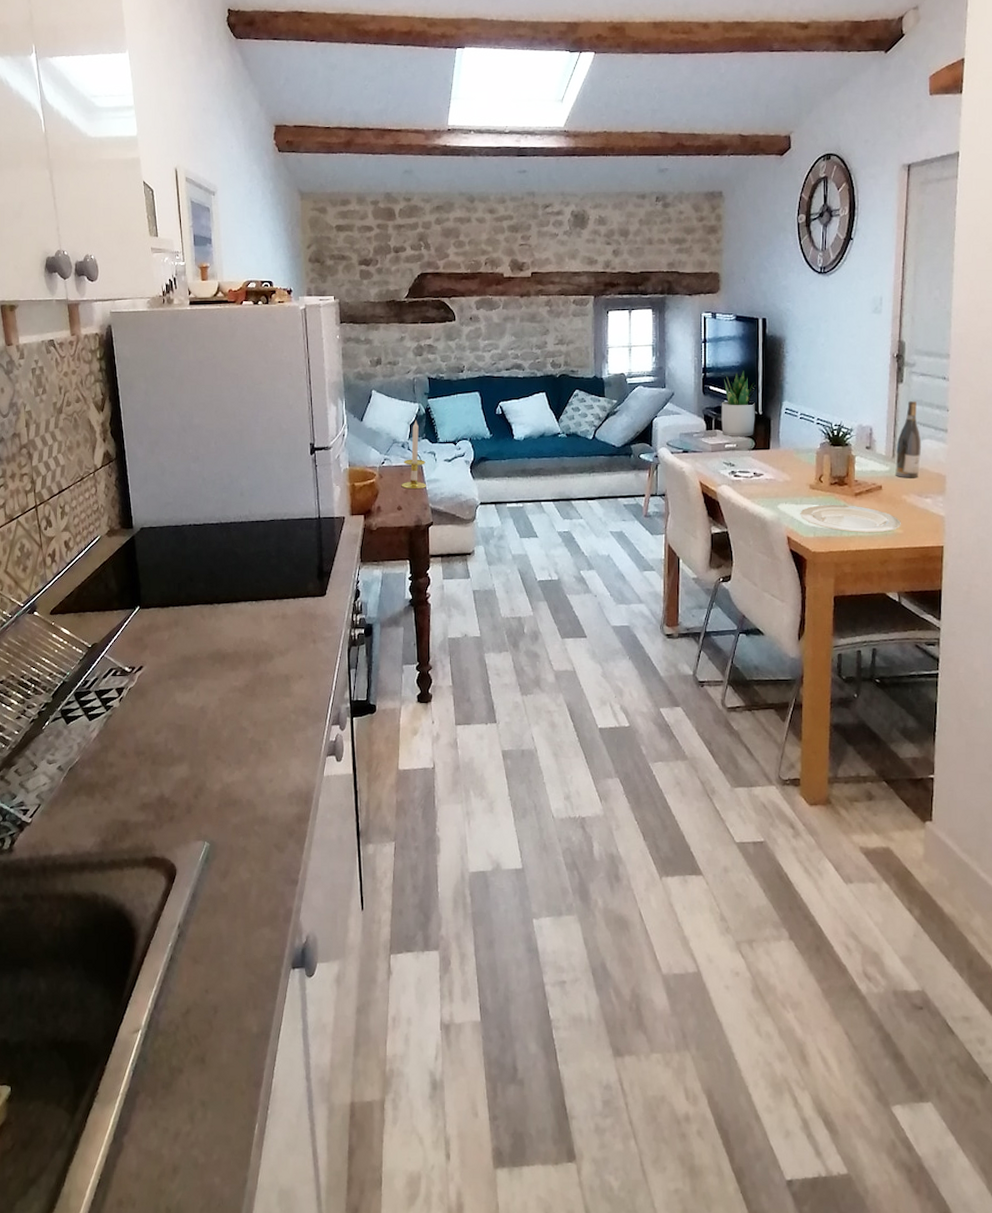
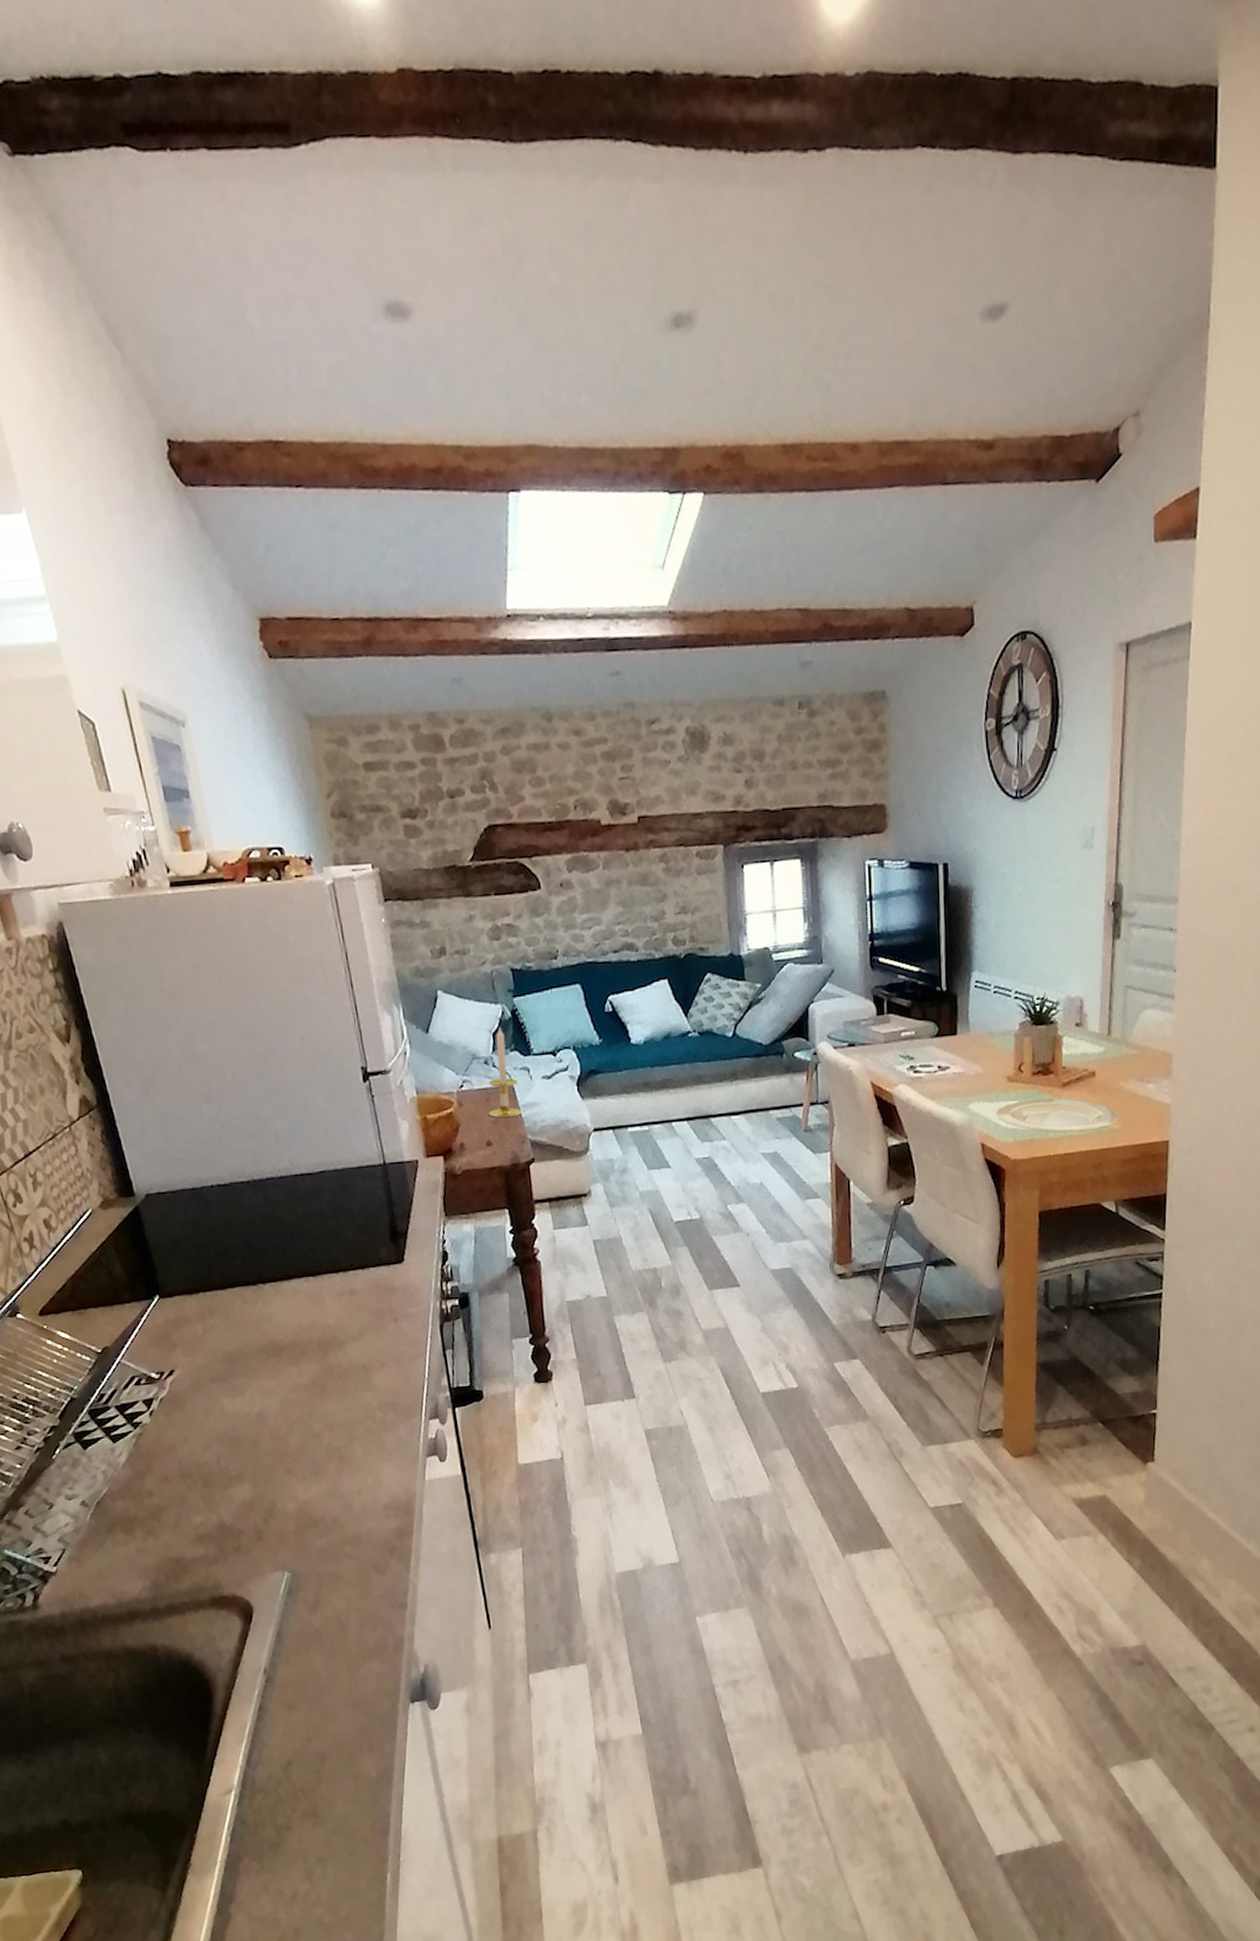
planter: present [721,370,756,437] -> none [894,934,938,1022]
wine bottle: present [895,400,922,478] -> none [1111,960,1144,1060]

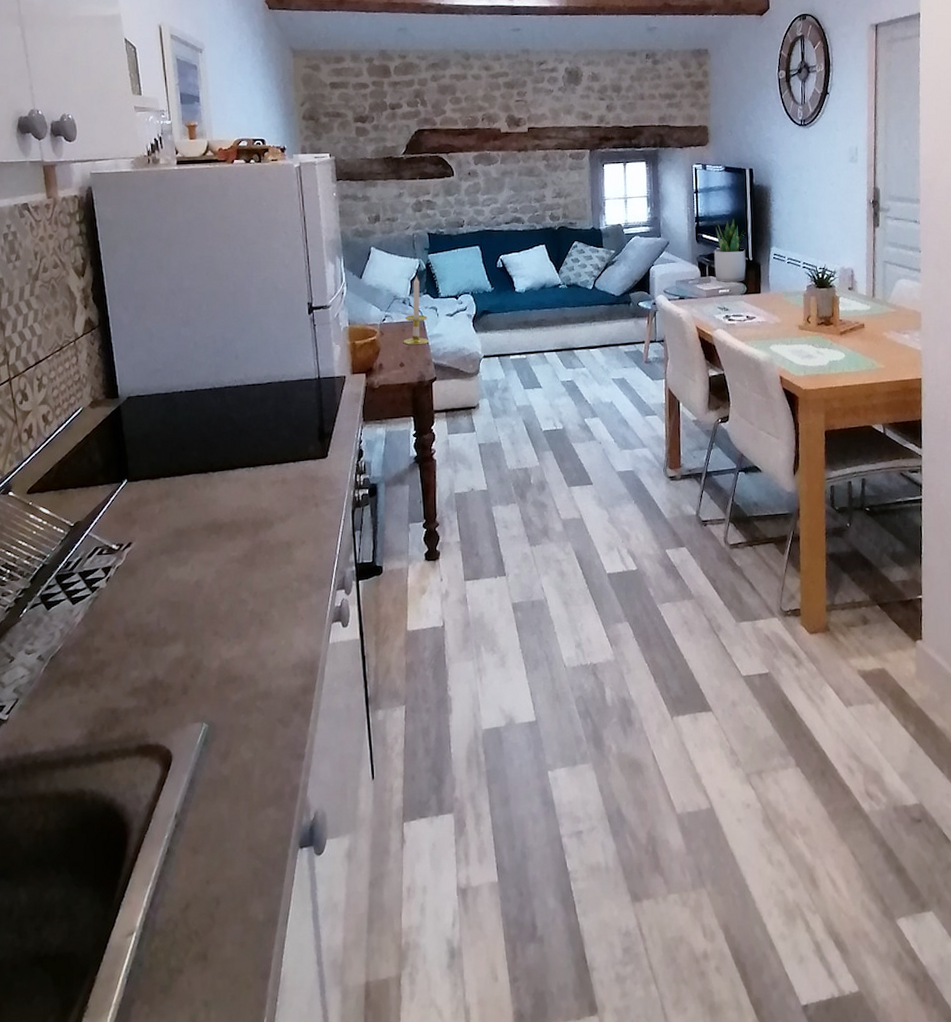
planter: none [894,934,938,1022] -> present [714,218,746,283]
plate: present [996,1098,1118,1133] -> none [791,343,883,370]

